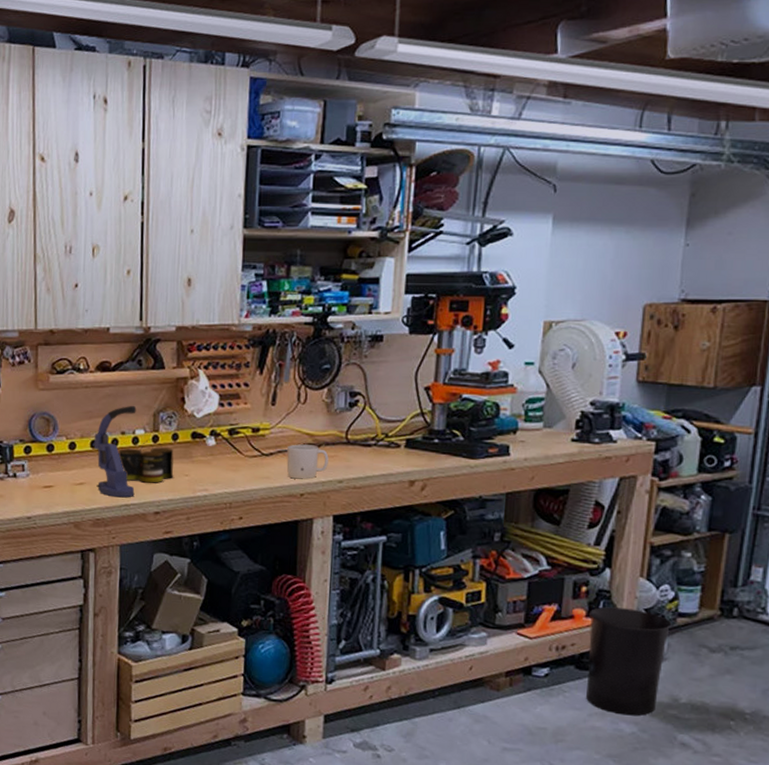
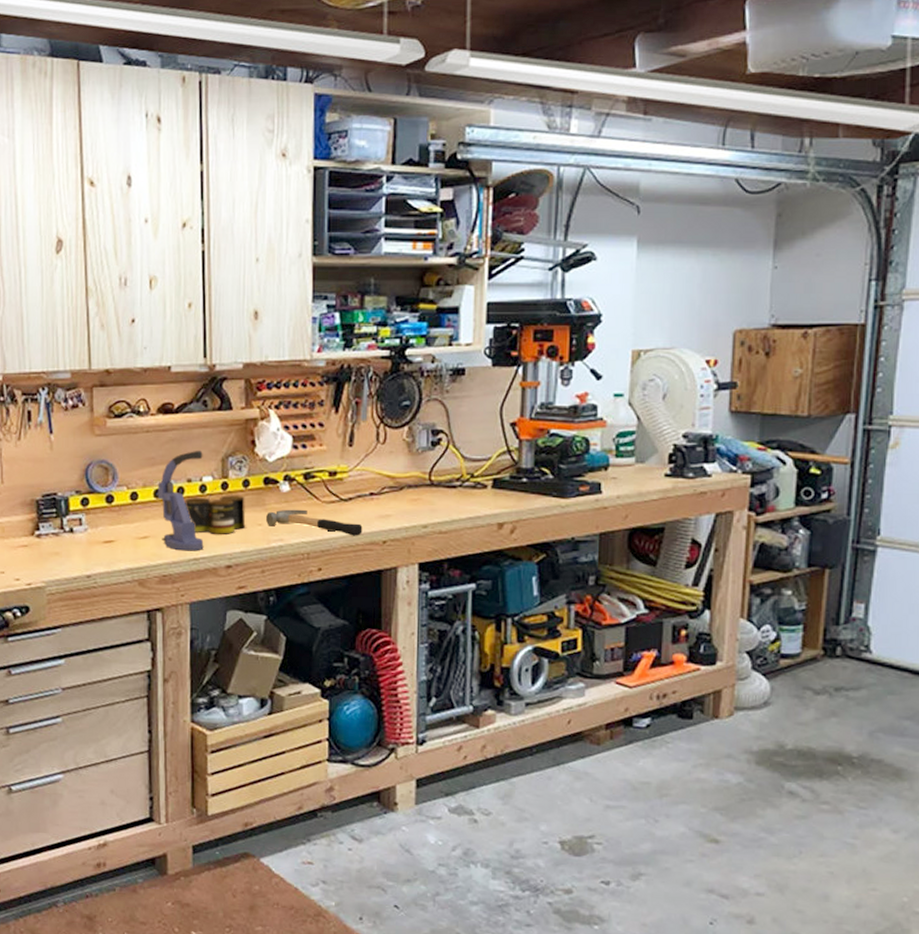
claw hammer: none [193,461,282,489] -> present [266,509,363,536]
mug: present [286,444,329,480] -> none [367,487,412,525]
waste bin: present [586,607,672,716] -> none [689,651,775,765]

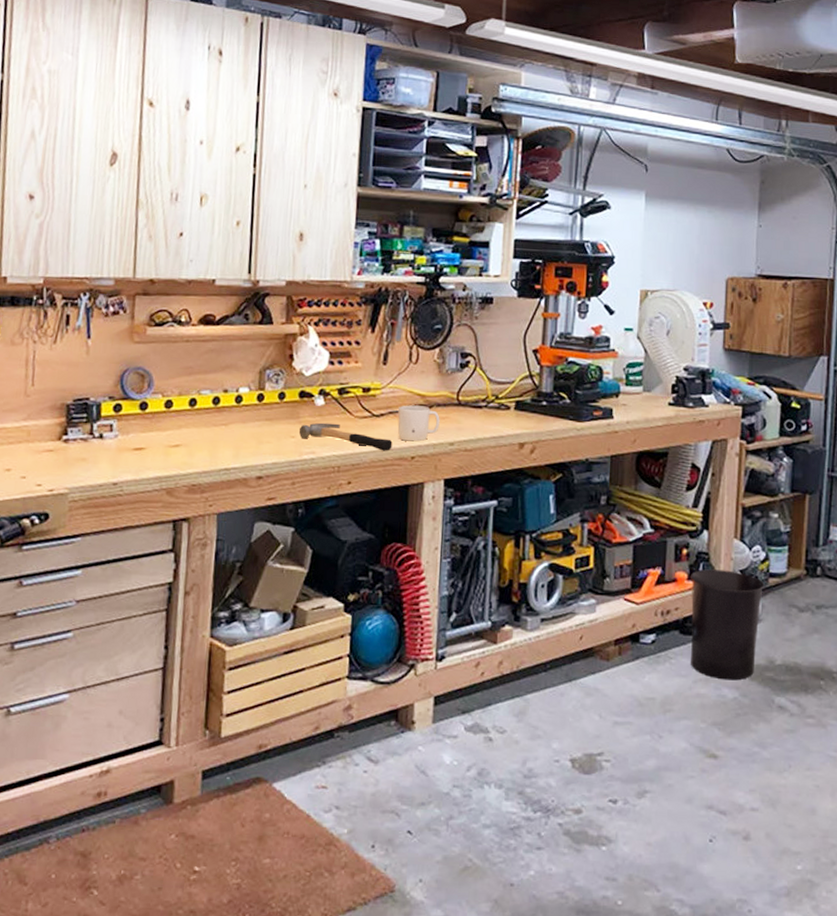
hand press: present [157,450,204,551] -> none [192,361,241,461]
paint can: present [185,486,246,535] -> none [219,397,280,446]
mug: none [367,487,412,525] -> present [397,405,440,442]
waste bin: none [689,651,775,765] -> present [690,569,765,680]

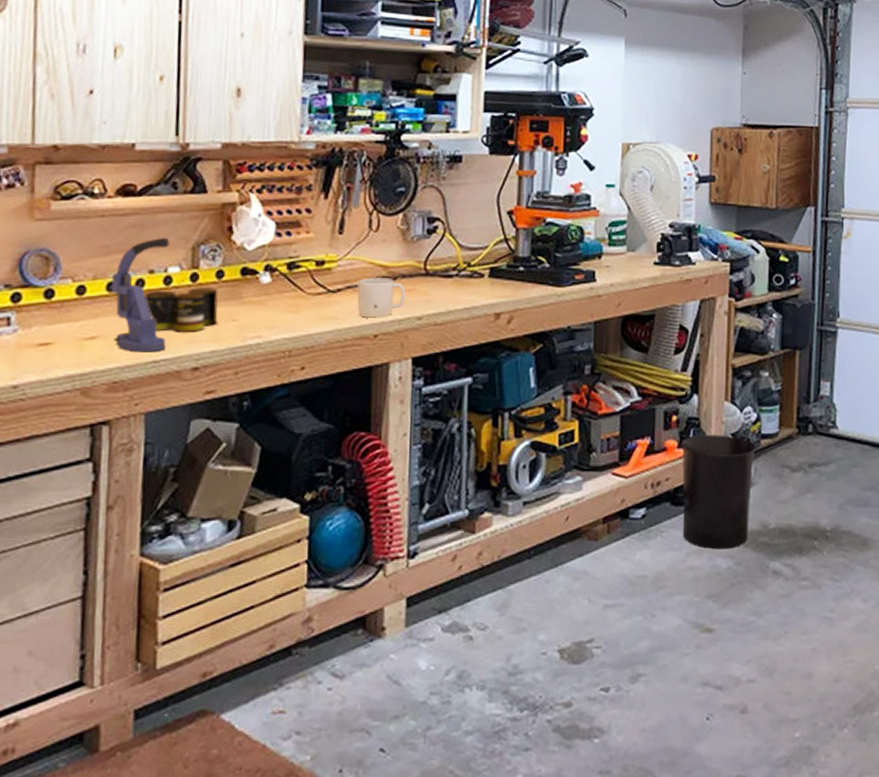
hand press: none [192,361,241,461] -> present [111,237,170,353]
paint can: none [219,397,280,446] -> present [144,277,218,333]
claw hammer: present [299,422,393,451] -> none [242,302,352,331]

